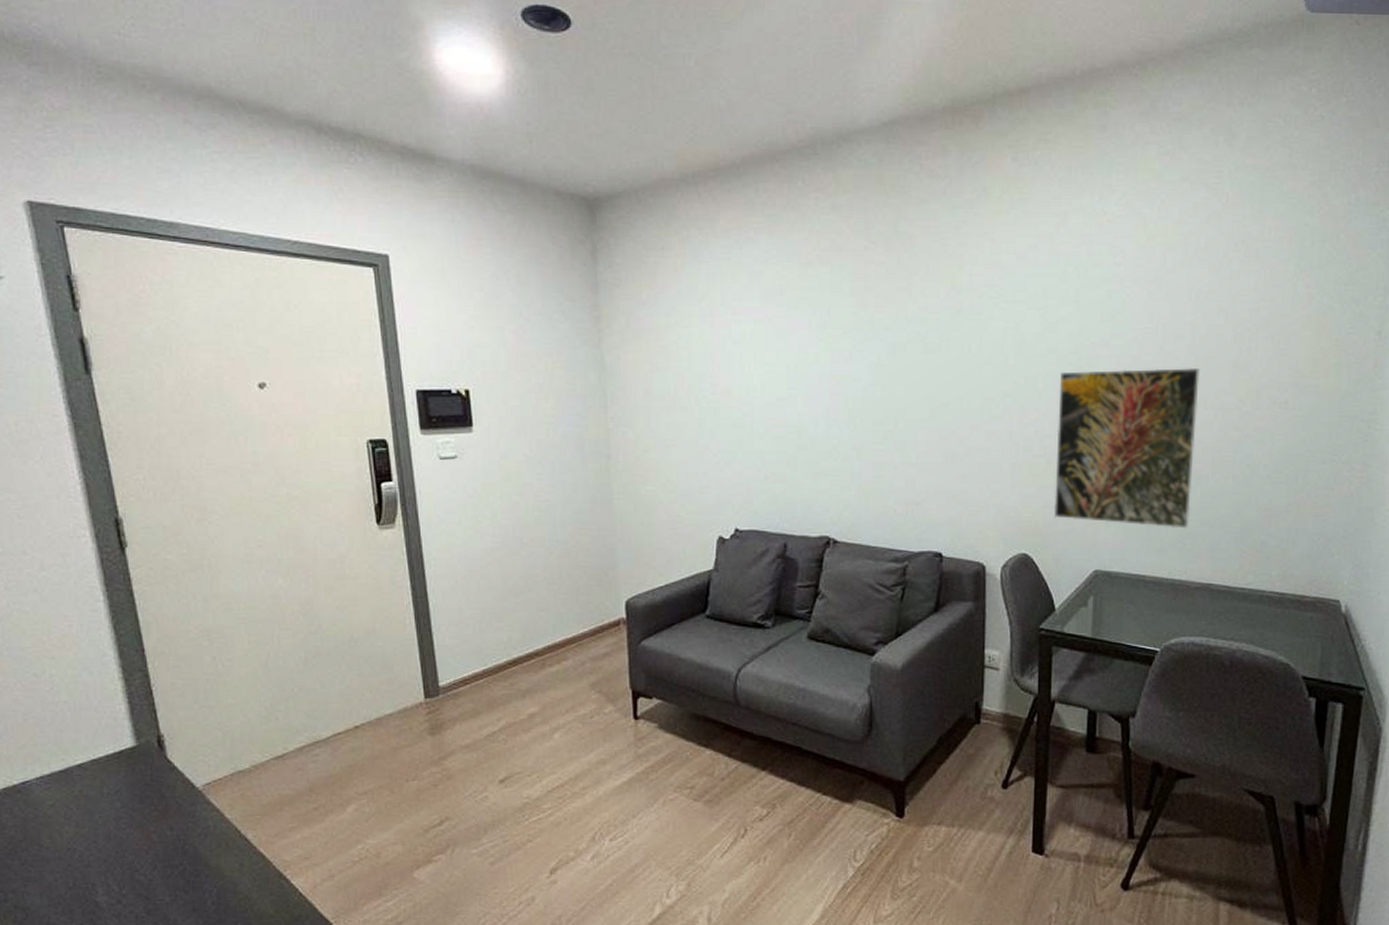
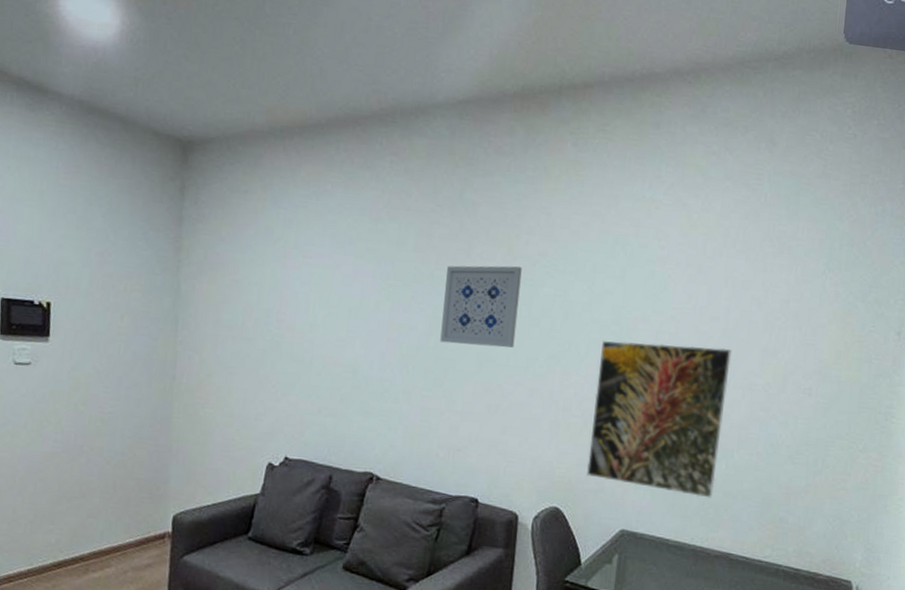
wall art: none [886,300,968,391] -> present [440,265,522,348]

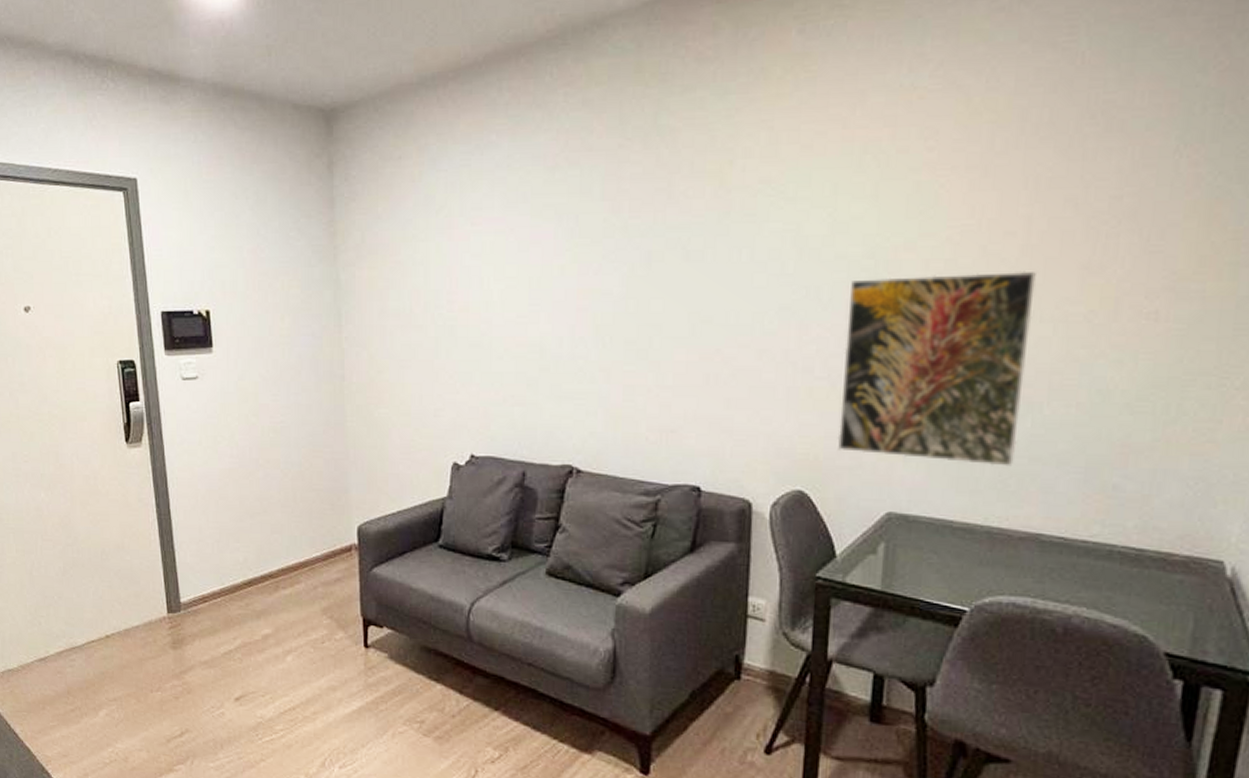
wall art: present [440,265,522,348] -> none [641,200,739,306]

